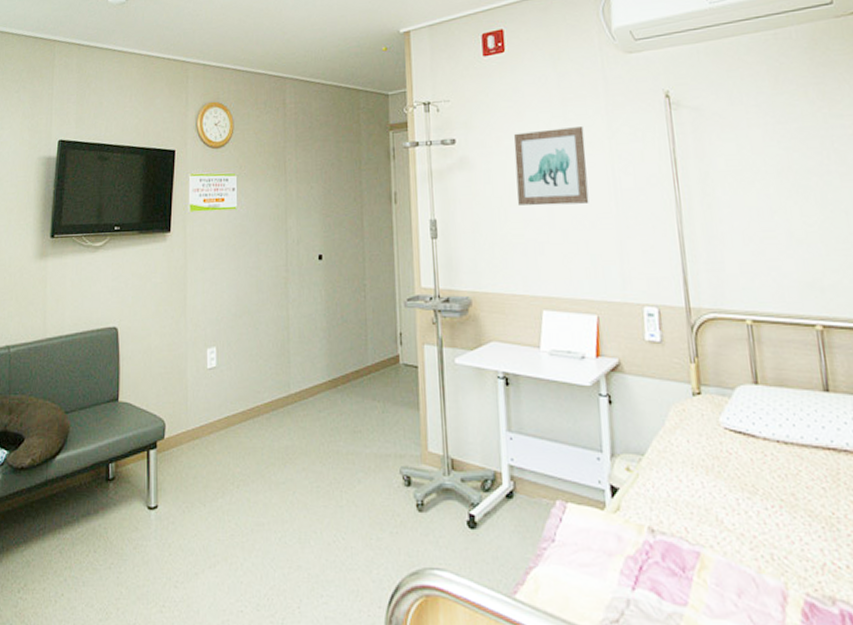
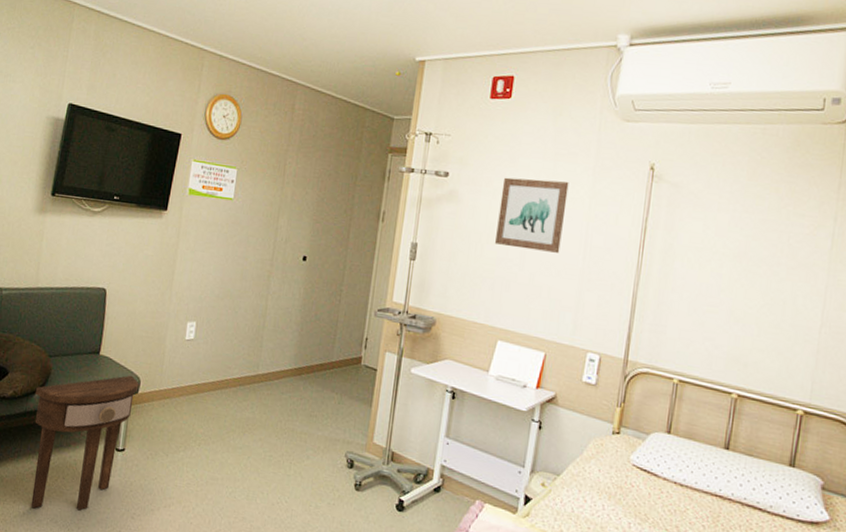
side table: none [54,419,164,594] -> present [31,375,139,511]

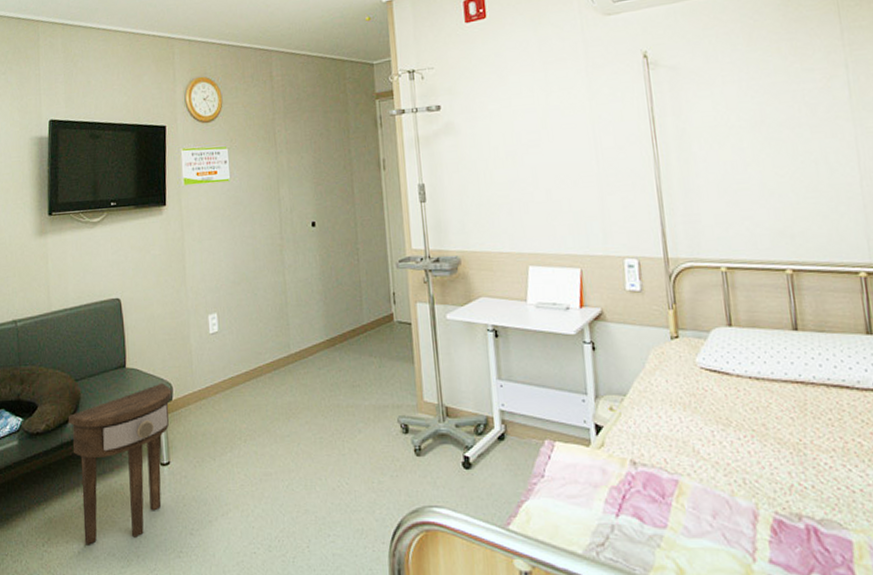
wall art: present [495,177,569,253] -> none [497,89,571,167]

